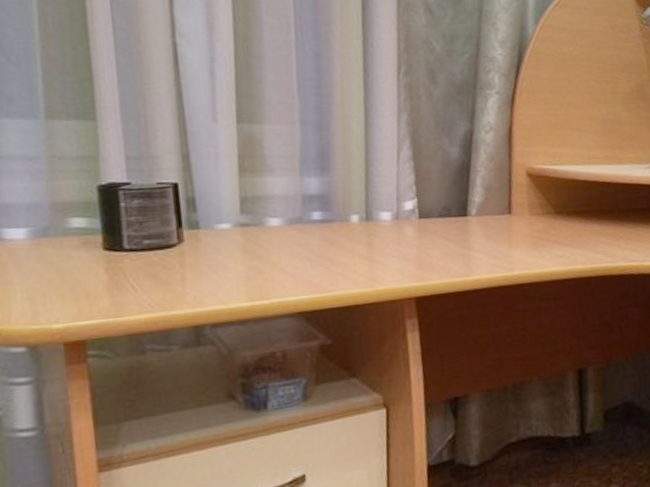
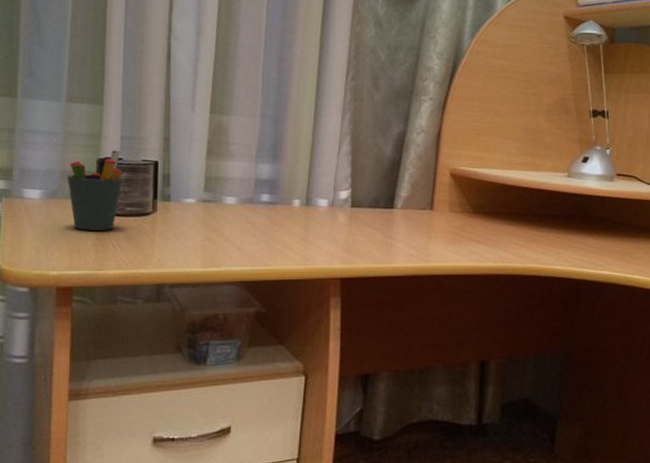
pen holder: none [59,172,136,272] -> present [67,149,123,231]

